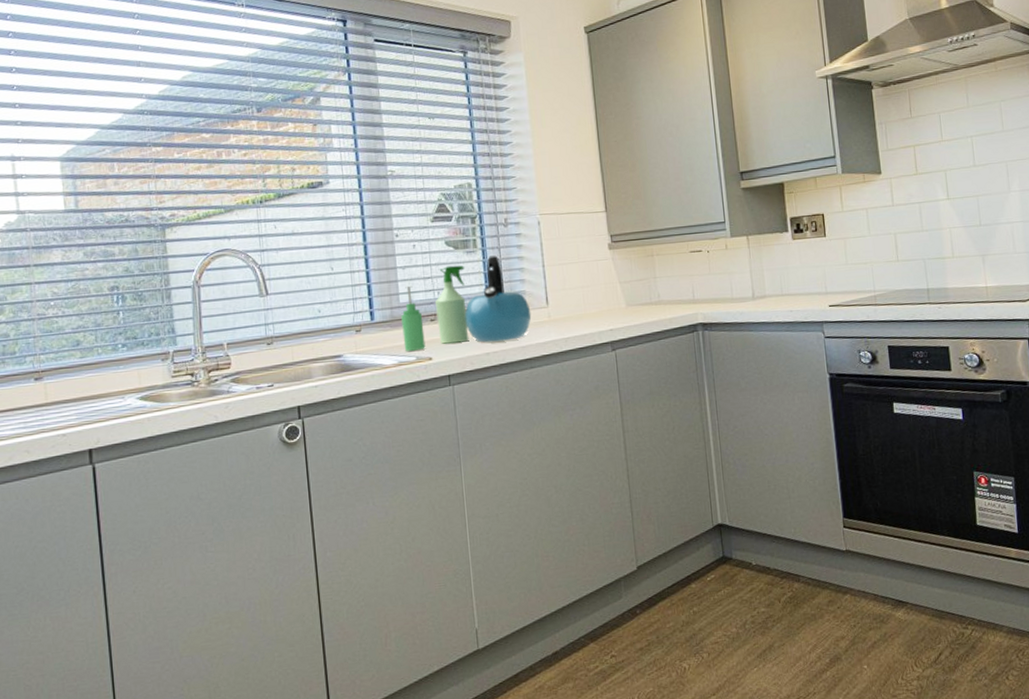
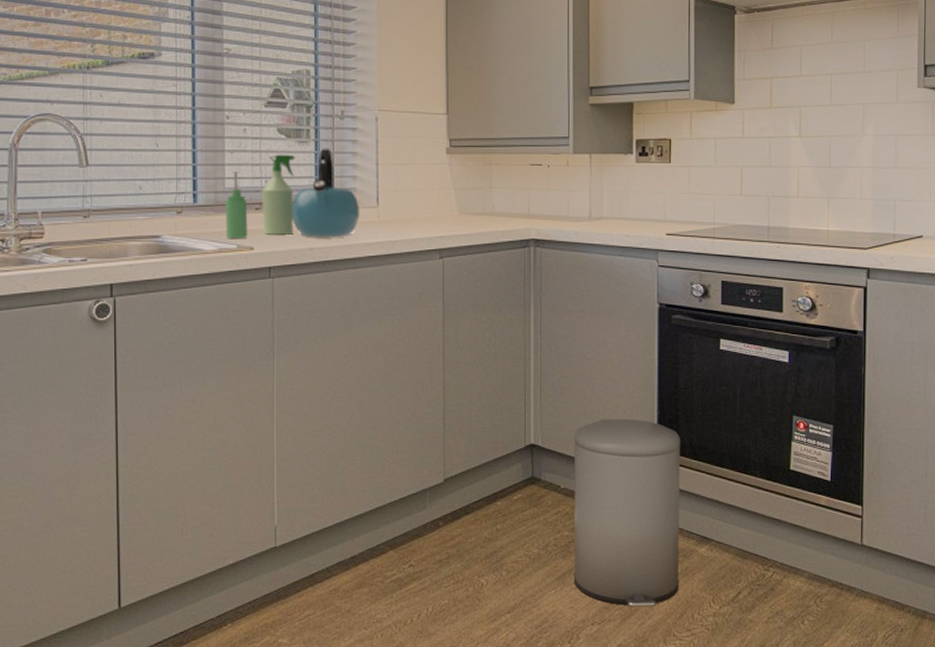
pedal bin: none [760,489,880,679] -> present [573,419,681,607]

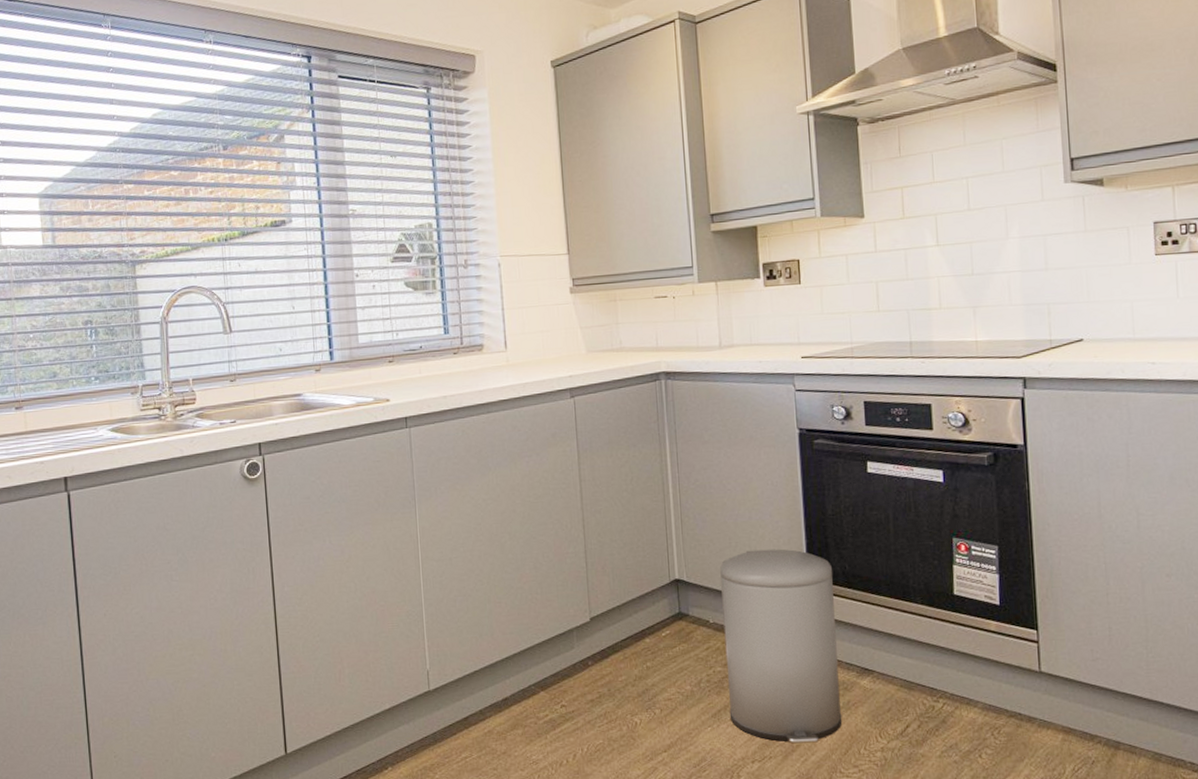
soap dispenser: present [225,171,248,238] -> none [360,326,383,392]
spray bottle: present [261,154,295,235] -> none [393,306,427,386]
kettle: present [291,148,360,237] -> none [422,297,490,386]

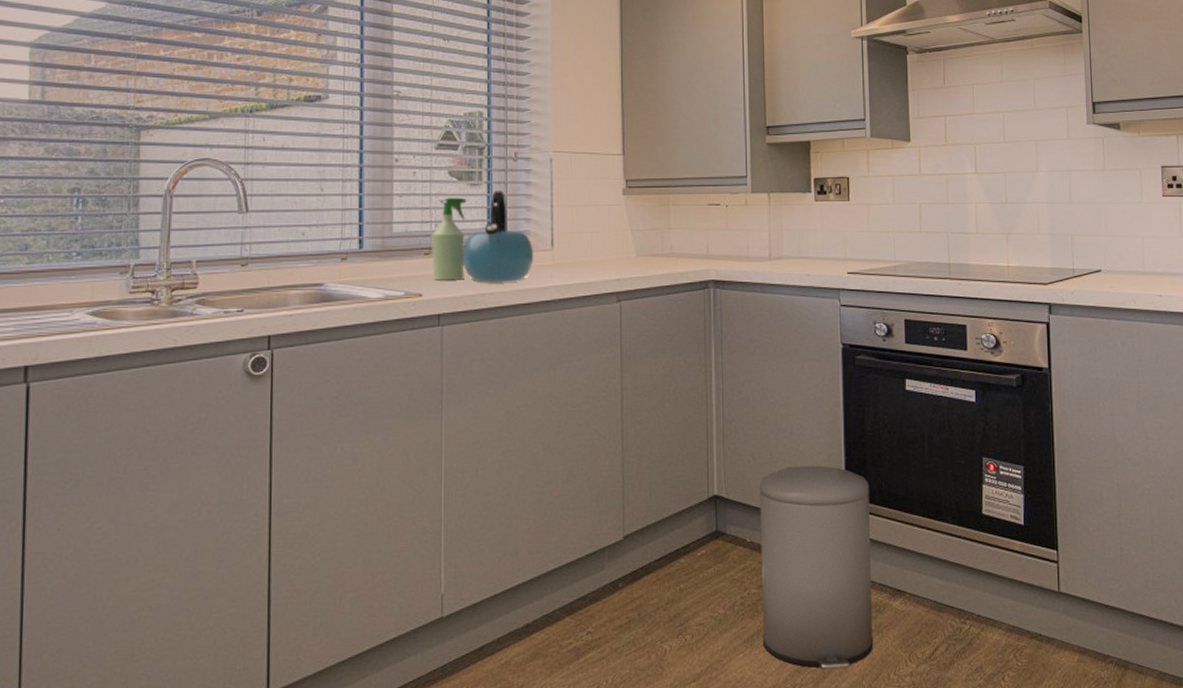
spray bottle: none [393,306,427,386] -> present [431,197,467,280]
kettle: none [422,297,490,386] -> present [462,190,534,283]

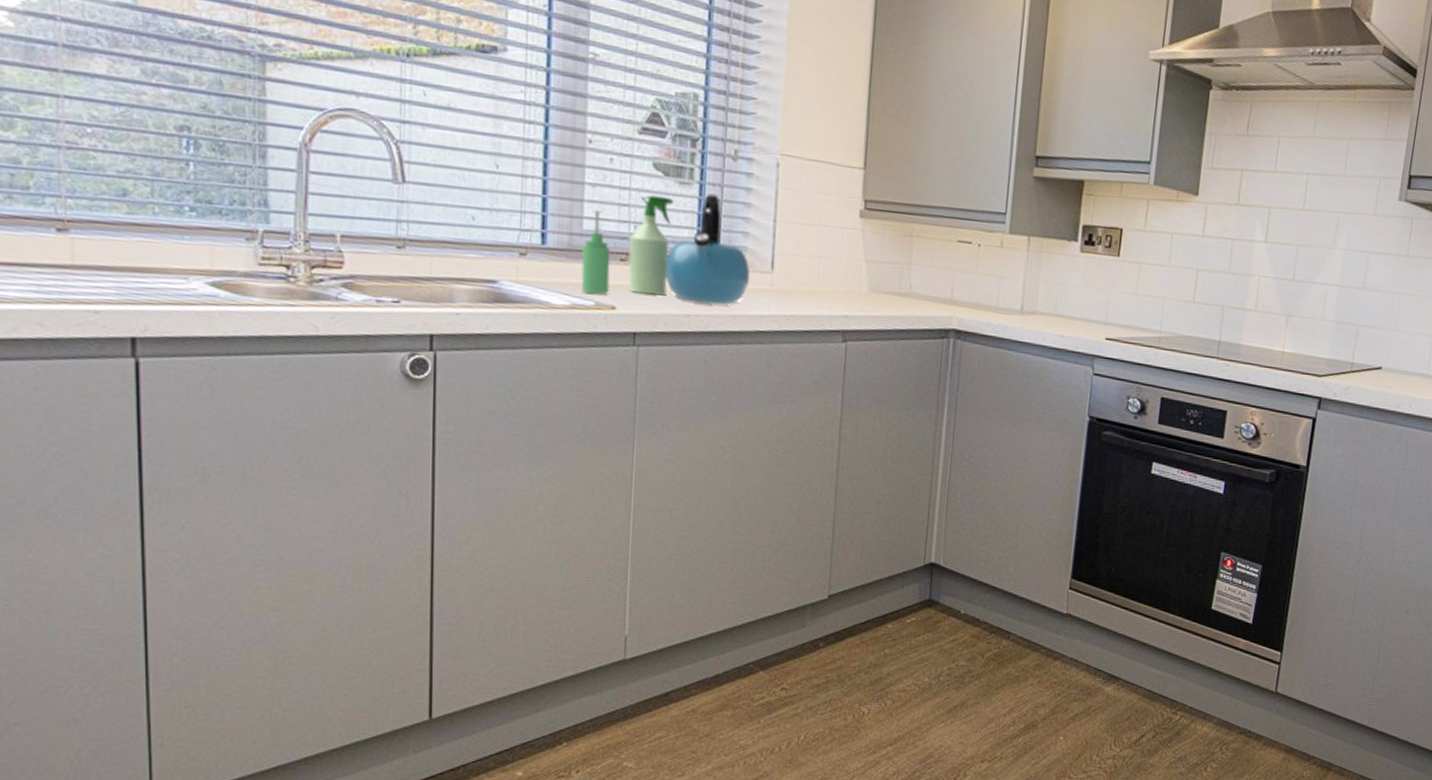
soap dispenser: none [392,215,416,285] -> present [581,209,611,295]
pedal bin: present [760,465,874,670] -> none [965,540,1098,746]

